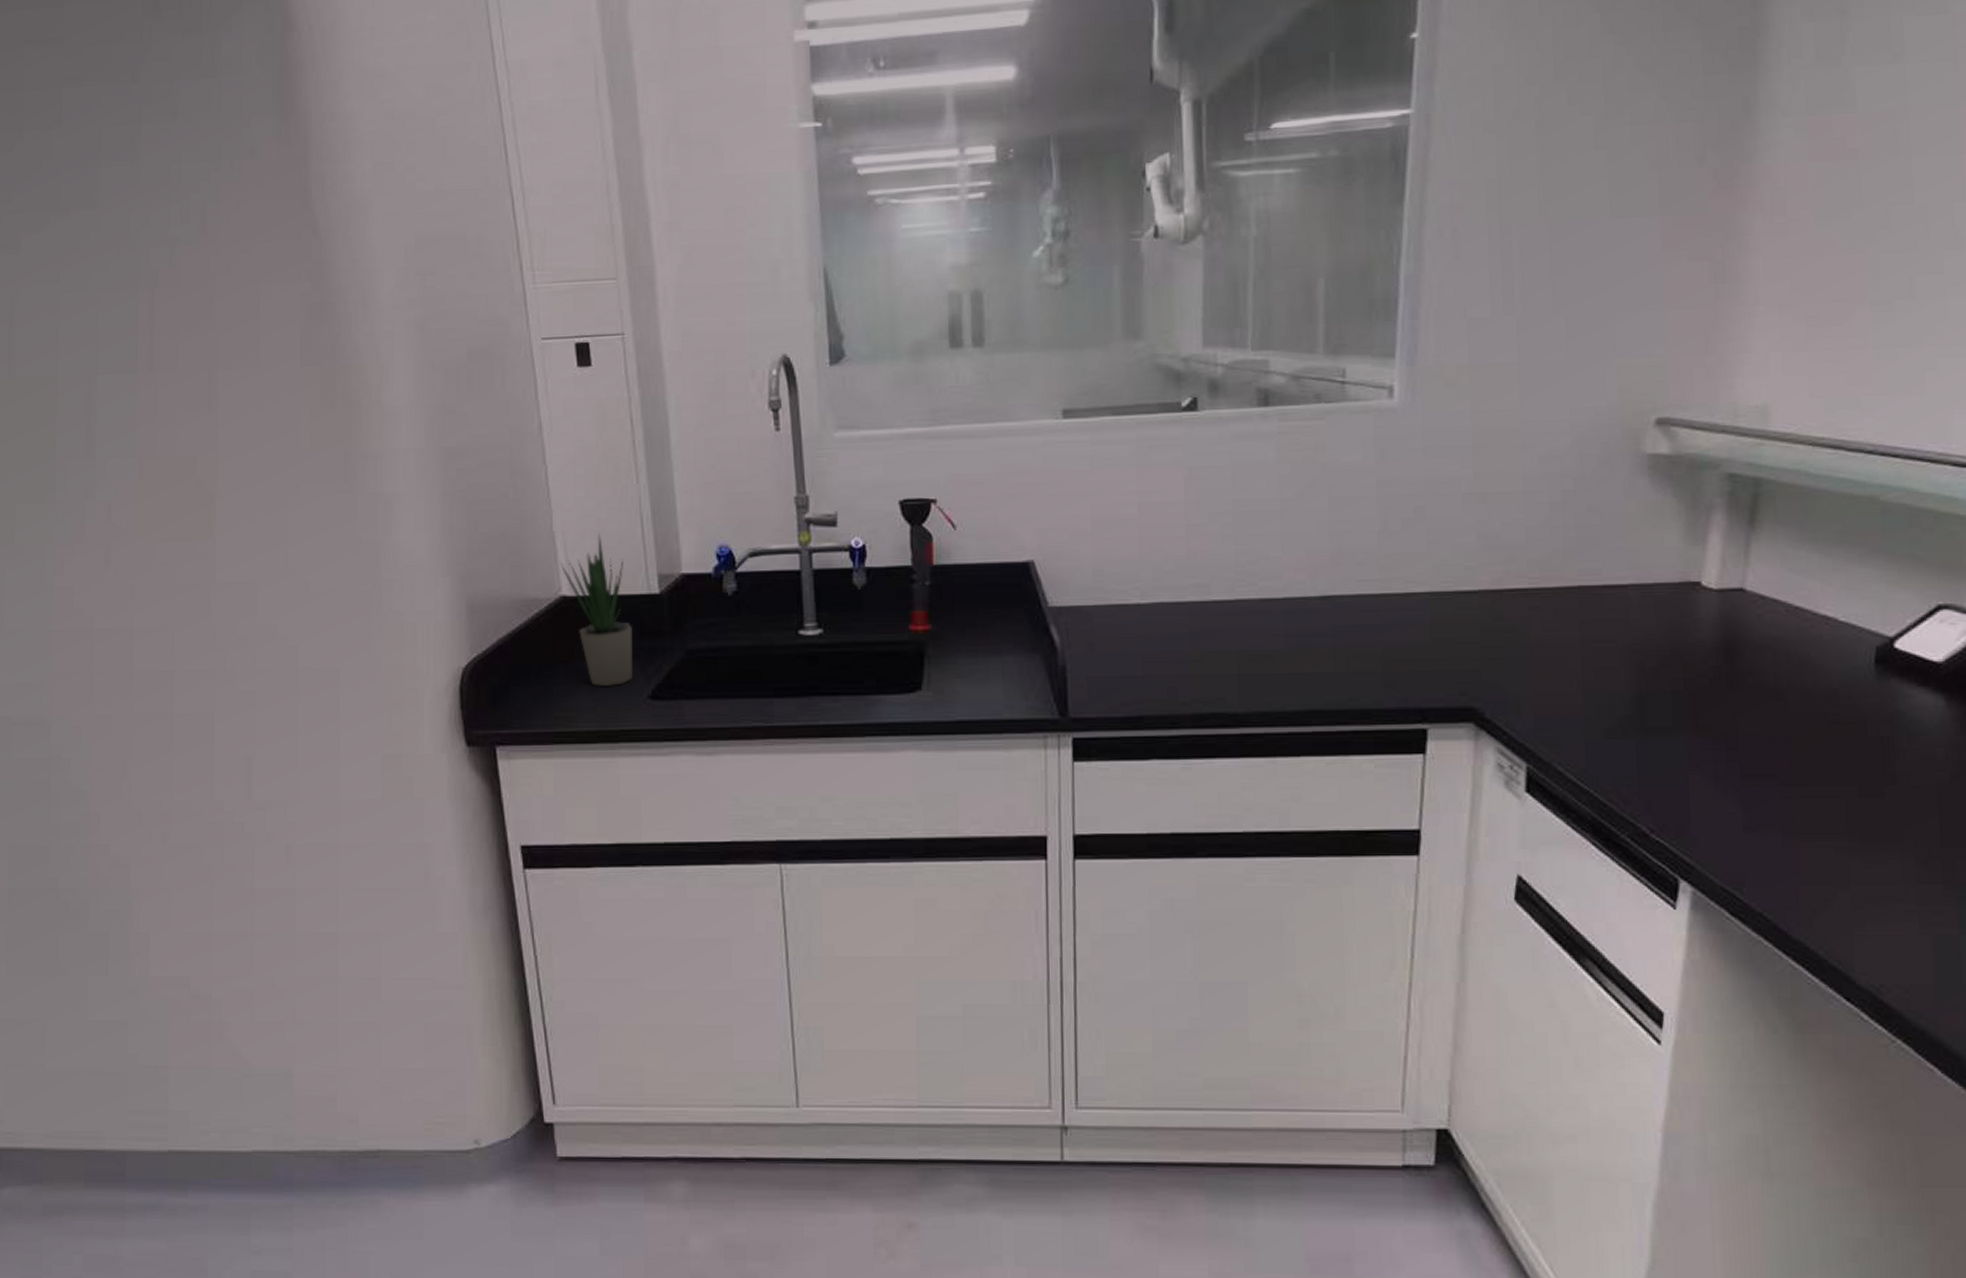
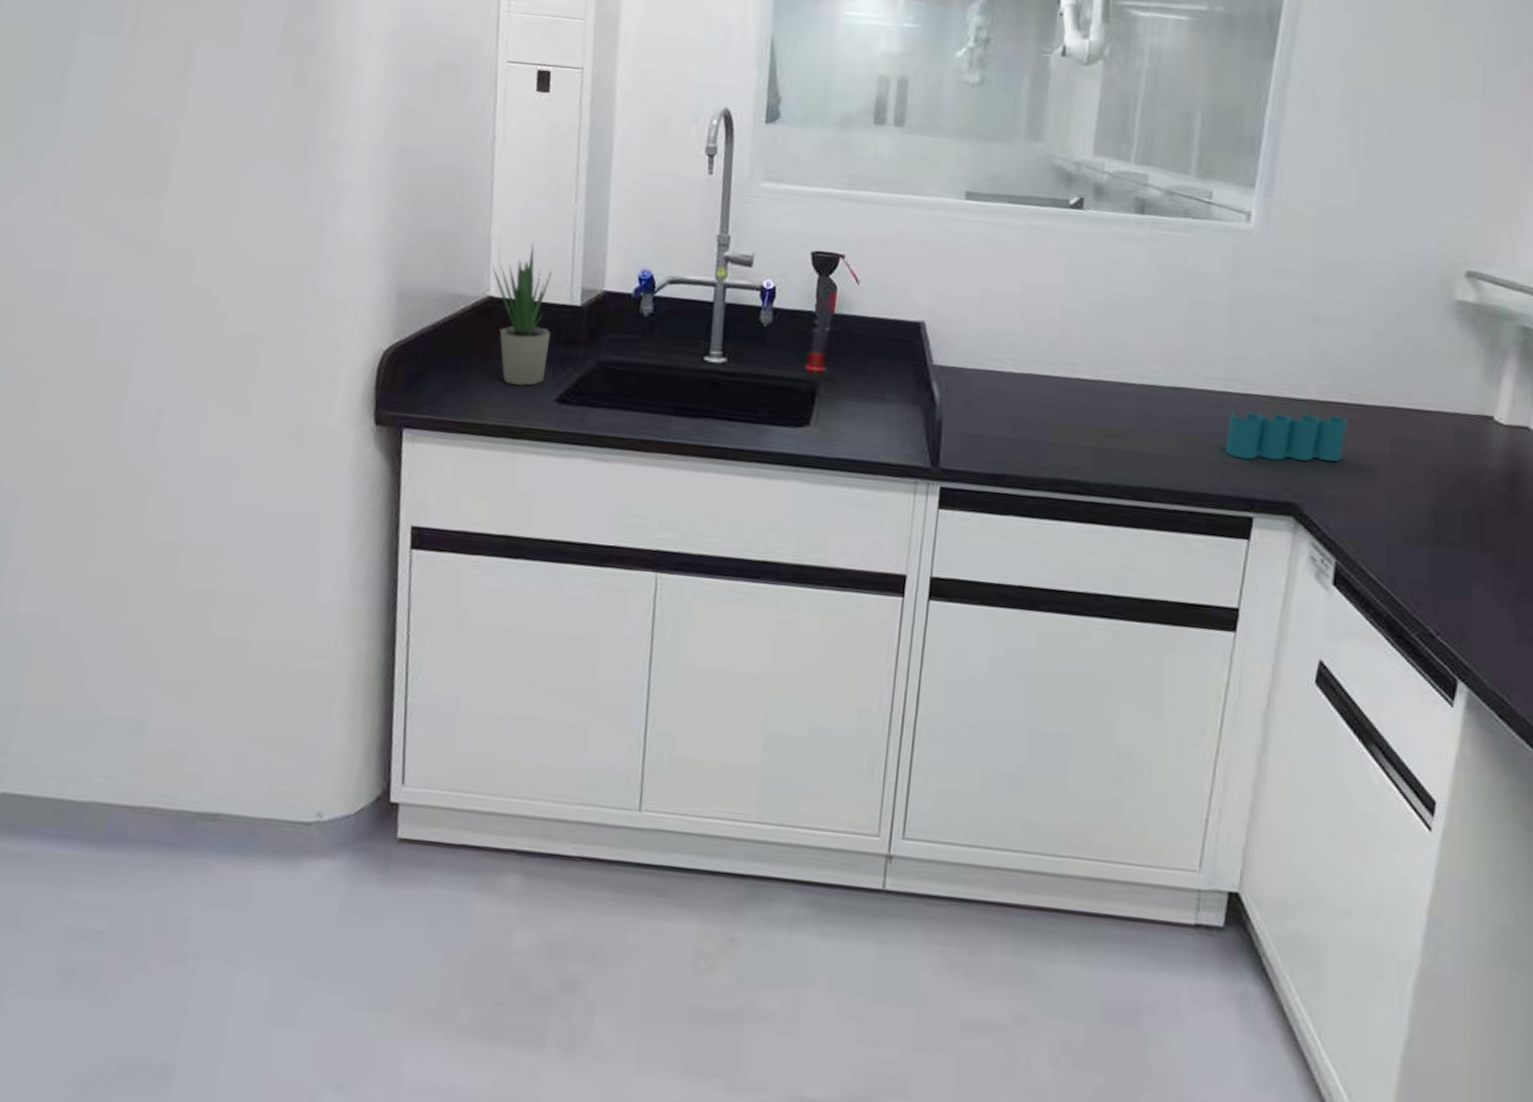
pen holder: none [1388,605,1529,666] -> present [1225,412,1348,463]

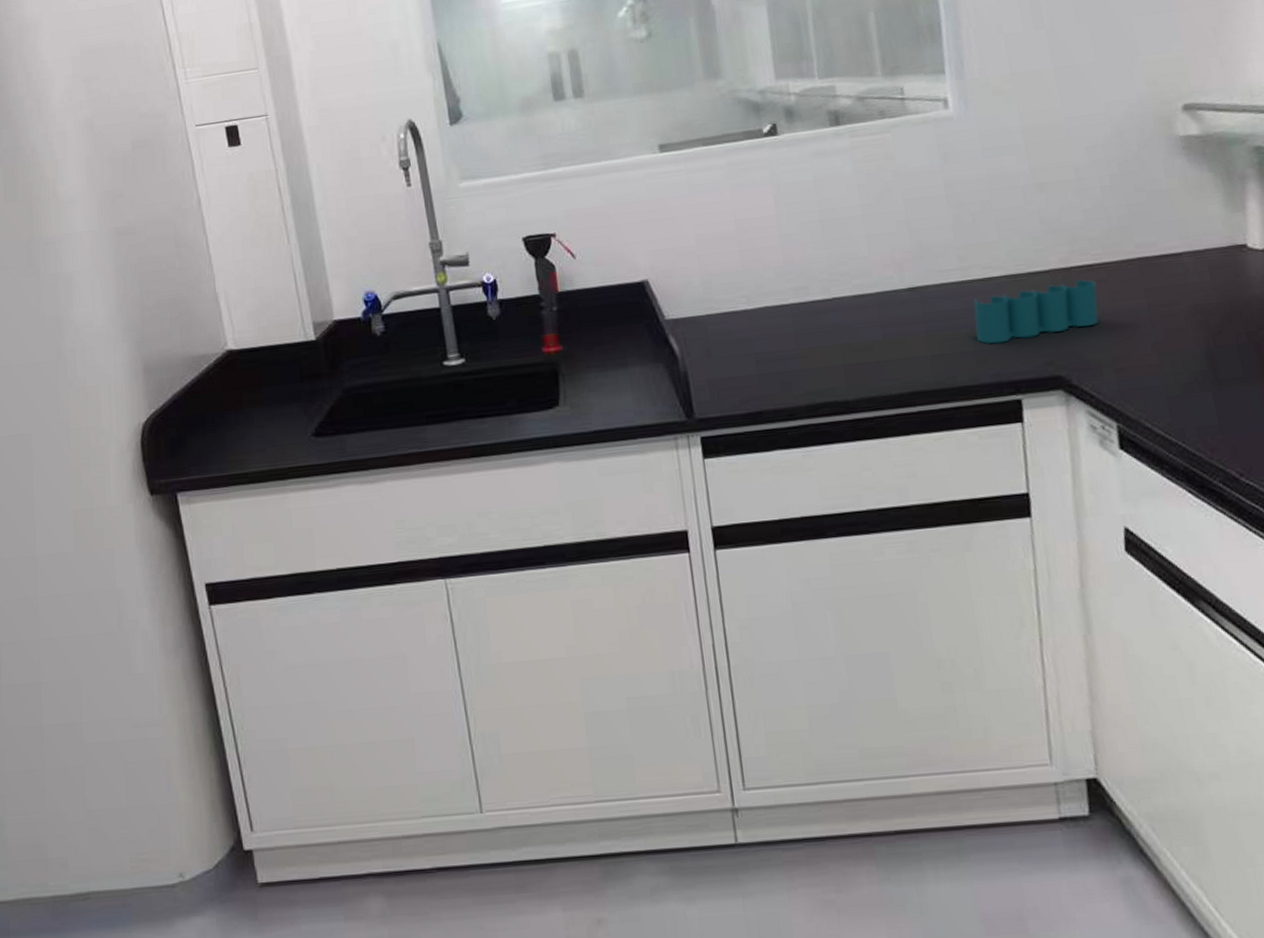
potted plant: present [491,243,552,387] -> none [224,291,297,429]

